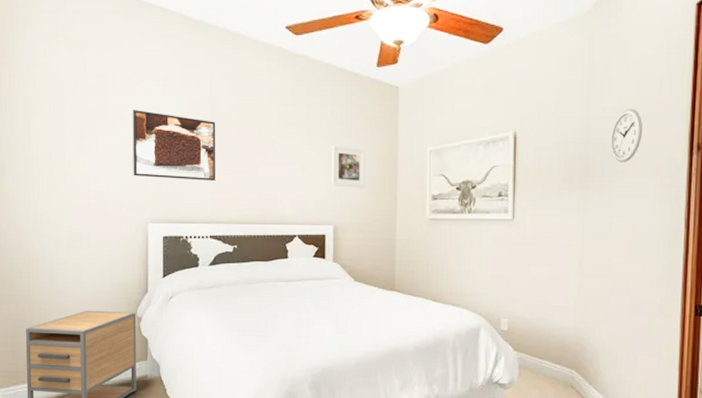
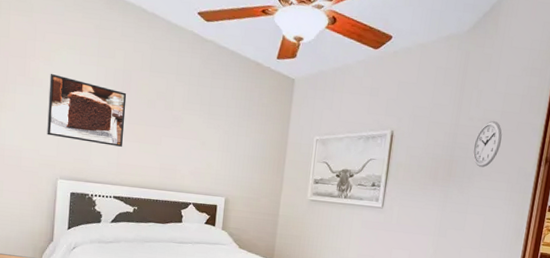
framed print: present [331,145,366,188] -> none [226,125,260,167]

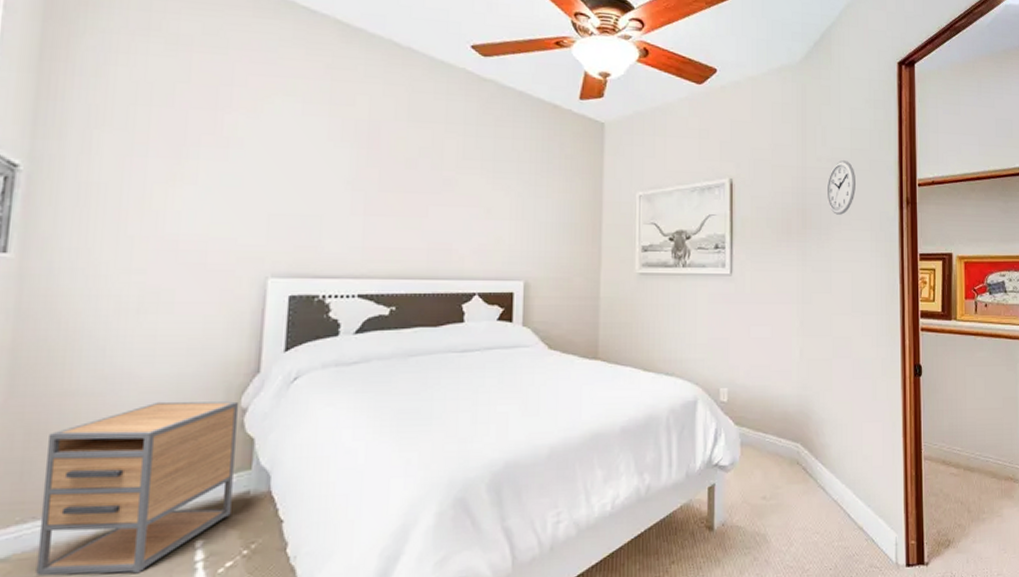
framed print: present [47,74,127,147] -> none [250,130,375,224]

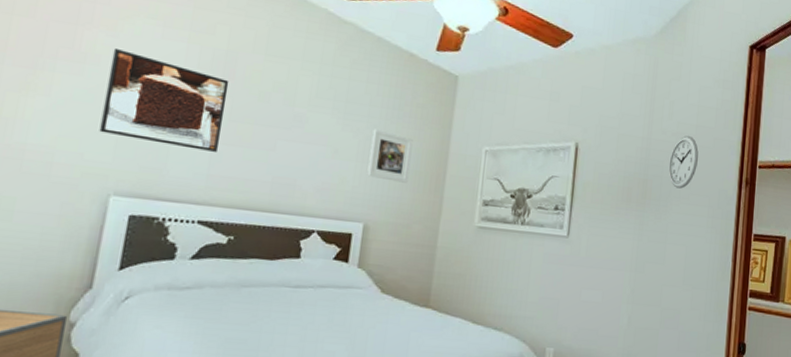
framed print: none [250,130,375,224] -> present [99,49,229,152]
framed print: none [522,185,565,236] -> present [367,129,413,183]

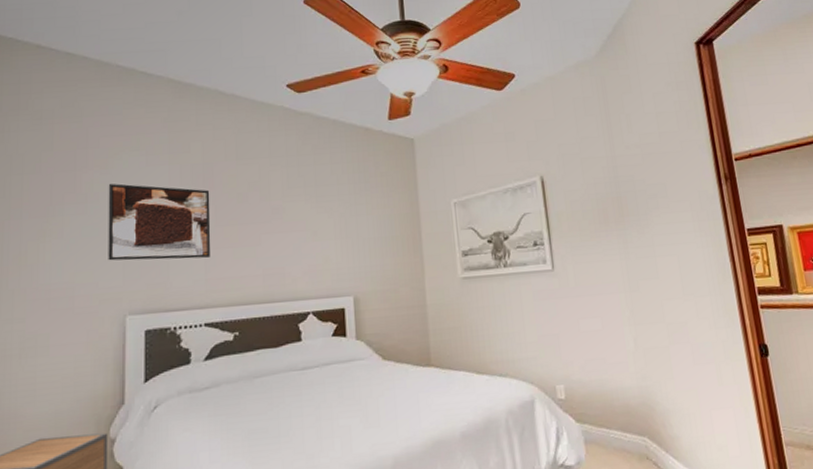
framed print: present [367,129,413,183] -> none [345,205,387,251]
wall clock: present [668,135,699,189] -> none [639,145,670,199]

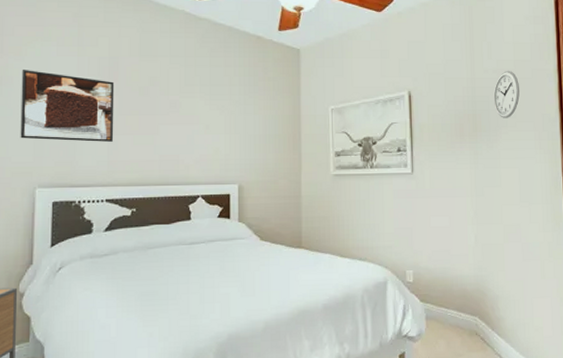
wall clock: none [639,145,670,199] -> present [493,71,520,118]

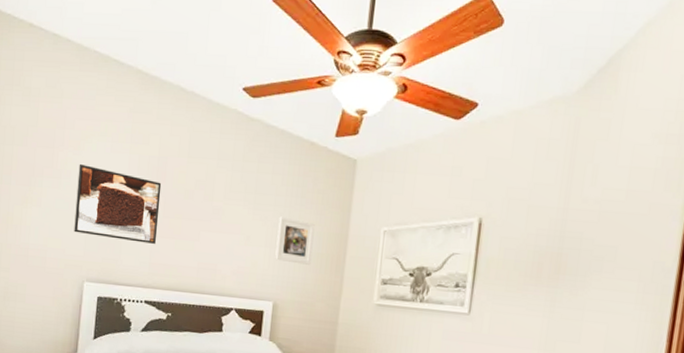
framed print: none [235,104,270,146] -> present [275,216,315,265]
wall clock: present [493,71,520,118] -> none [588,202,629,262]

